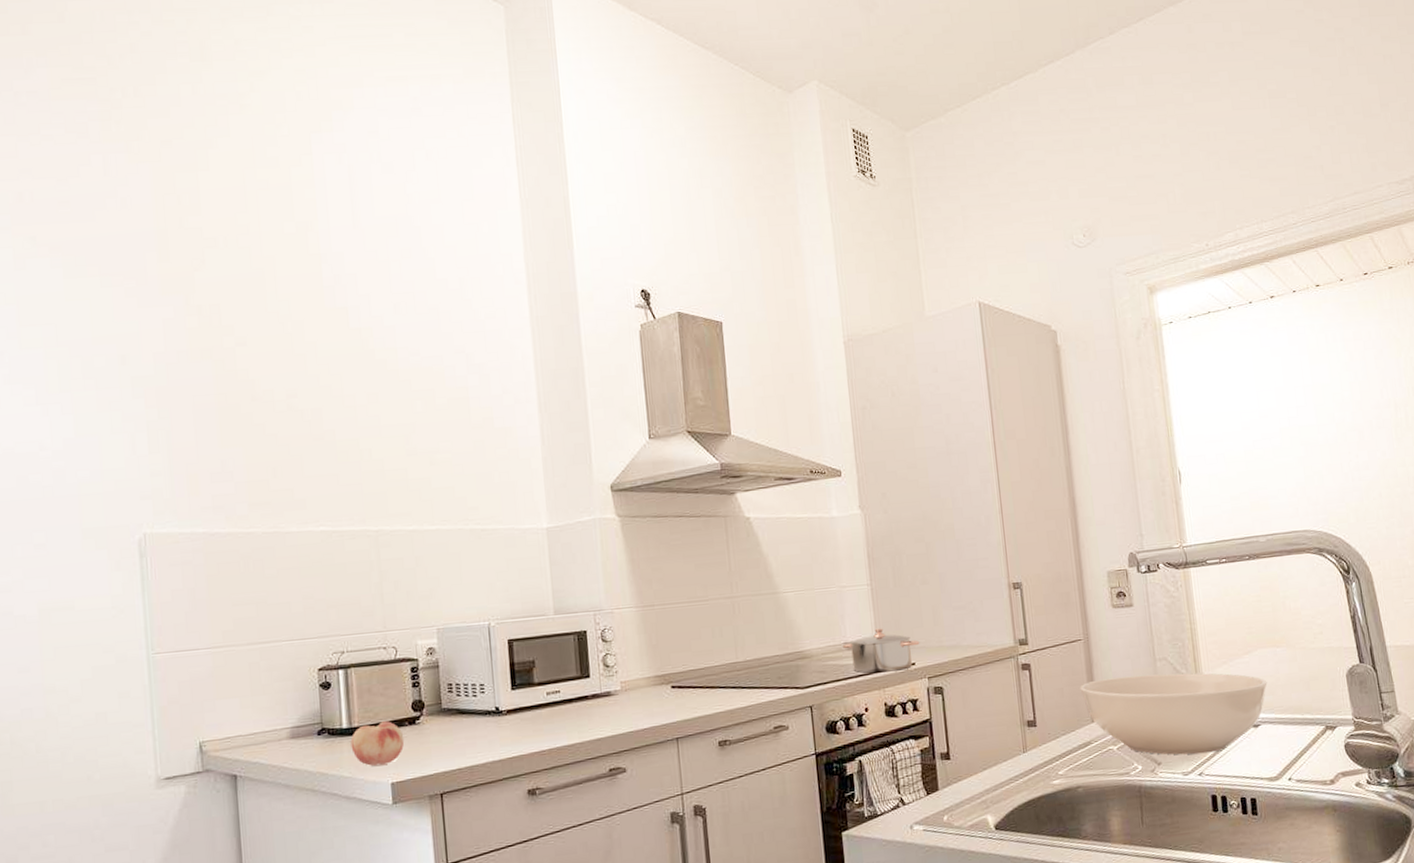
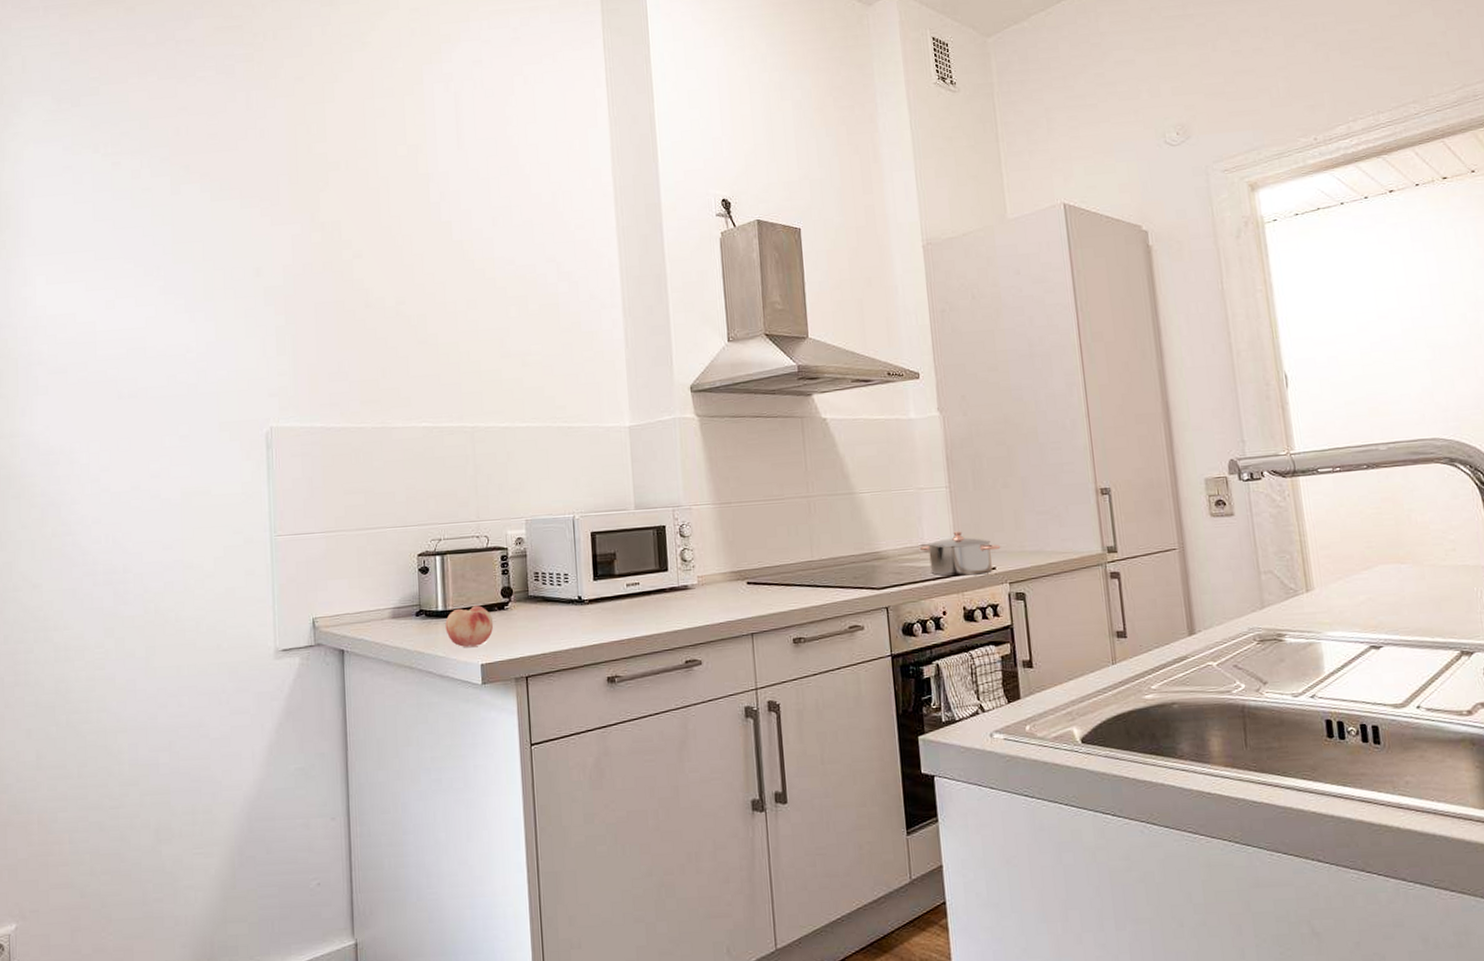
bowl: present [1080,673,1267,755] -> none [1174,587,1390,675]

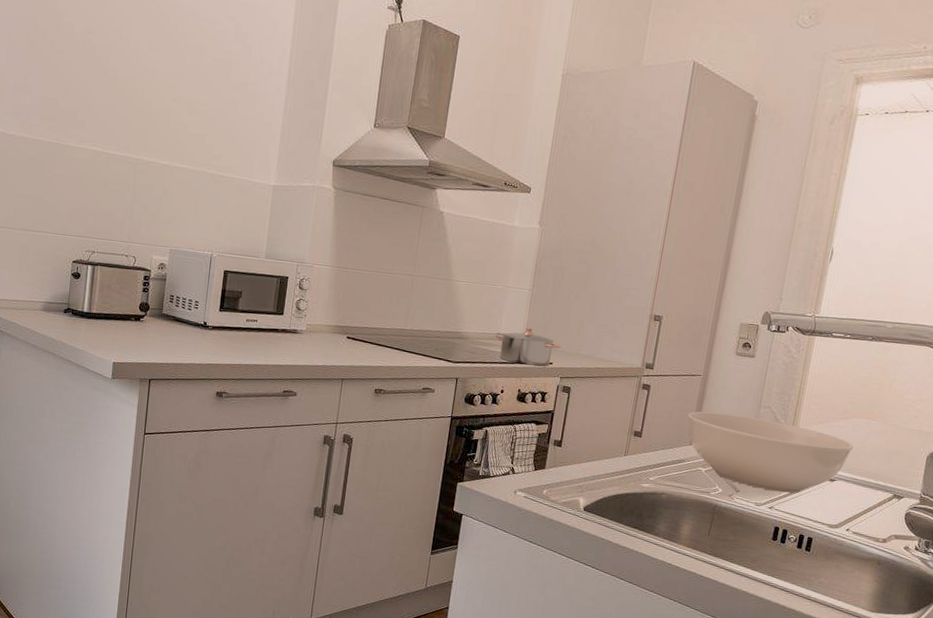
fruit: present [445,605,494,648] -> none [87,313,129,348]
bowl: none [1174,587,1390,675] -> present [687,411,854,493]

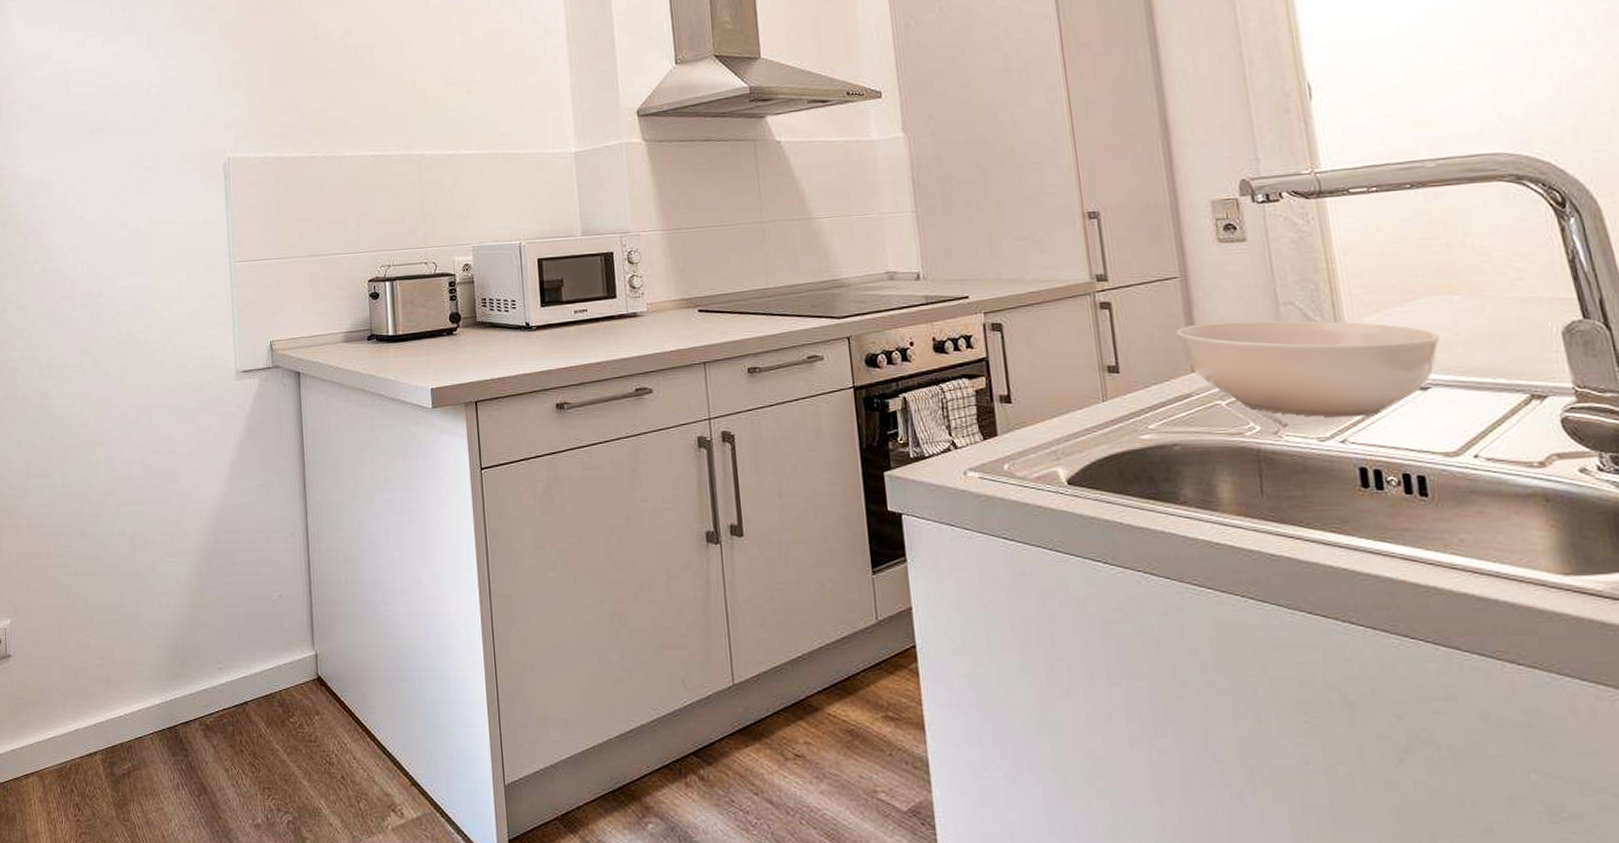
cooking pot: present [495,327,561,367] -> none [884,258,974,306]

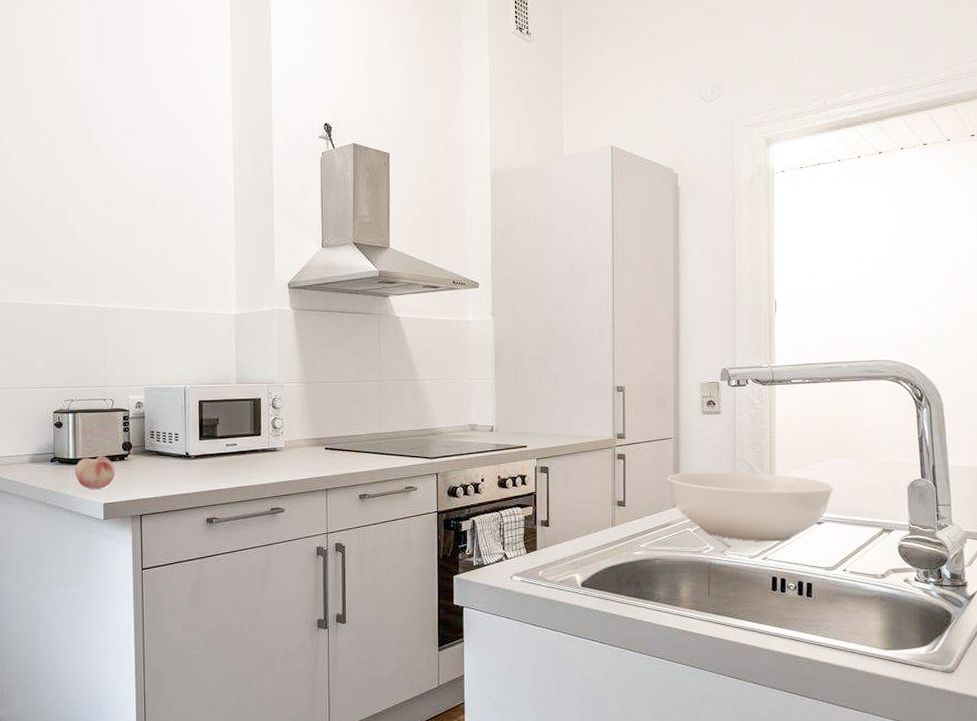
fruit: none [395,331,443,372] -> present [75,456,115,490]

